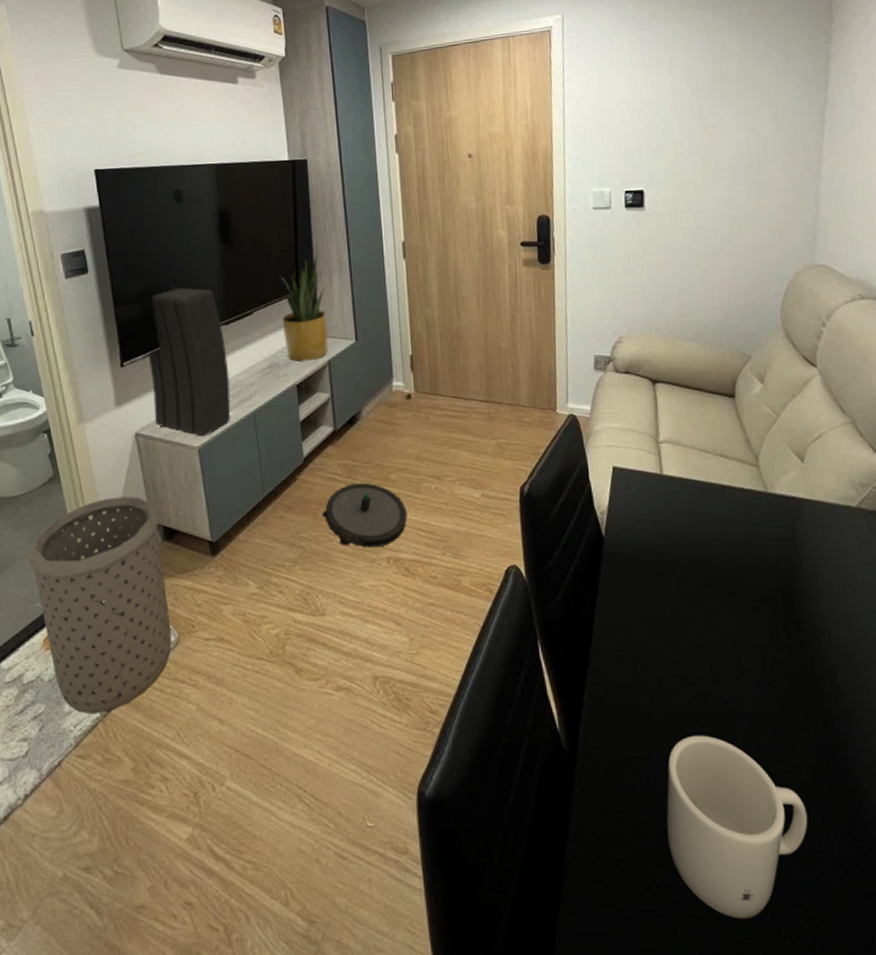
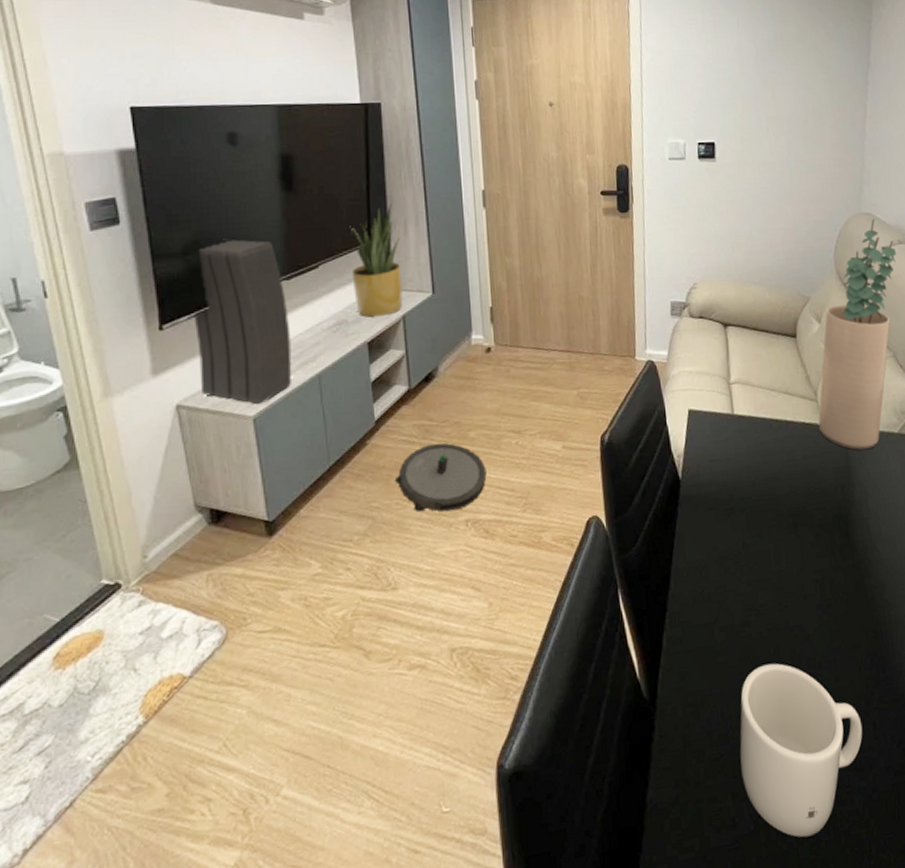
laundry basket: present [28,496,172,714] -> none [34,477,218,738]
vase: none [759,271,858,523] -> present [818,219,897,451]

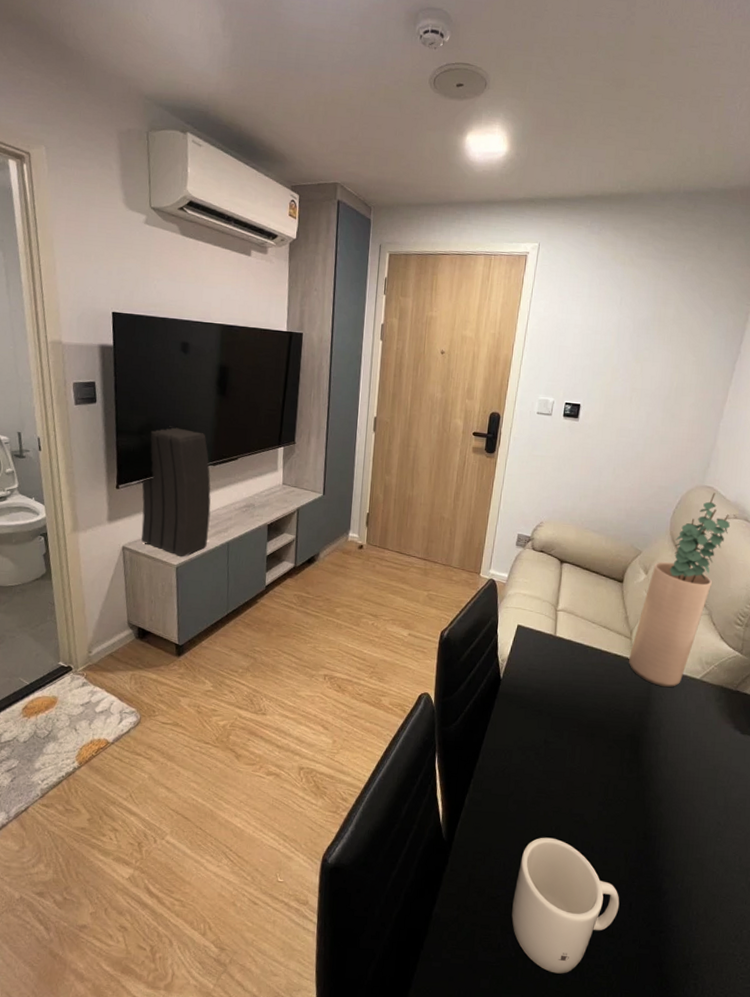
planter: present [349,201,403,317] -> none [262,414,303,506]
robot vacuum: present [394,442,487,512] -> none [274,611,346,666]

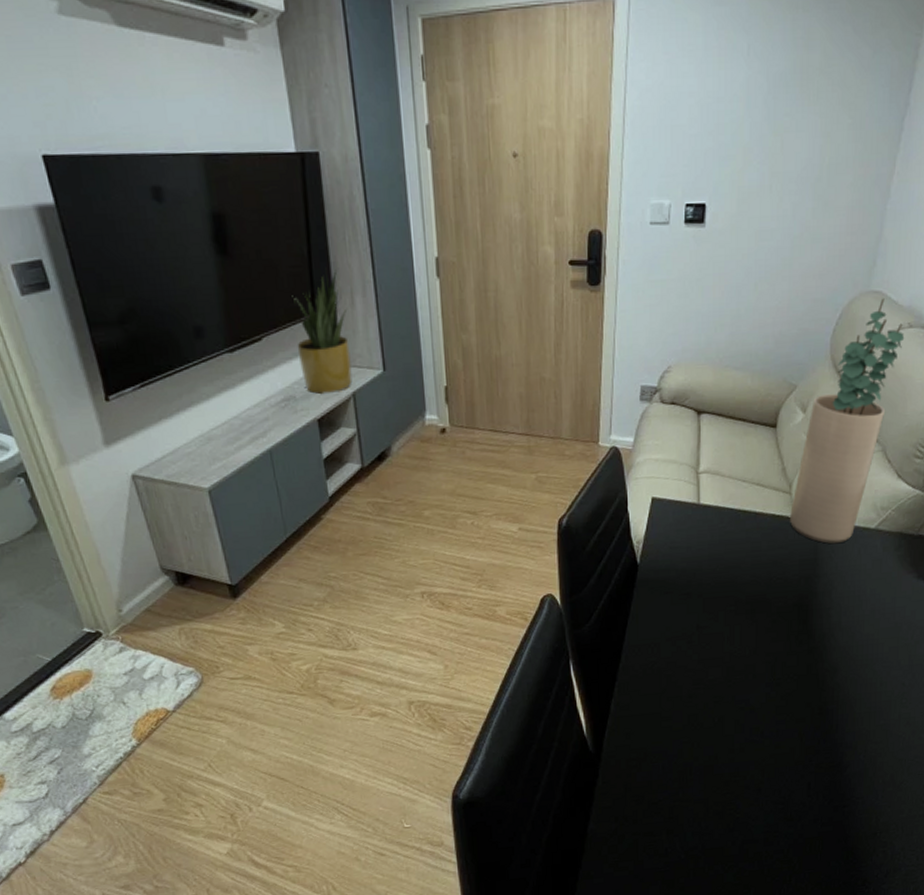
speaker: present [141,426,211,557] -> none [135,307,243,477]
planter: none [262,414,303,506] -> present [292,268,353,394]
mug: present [511,837,620,974] -> none [677,730,797,867]

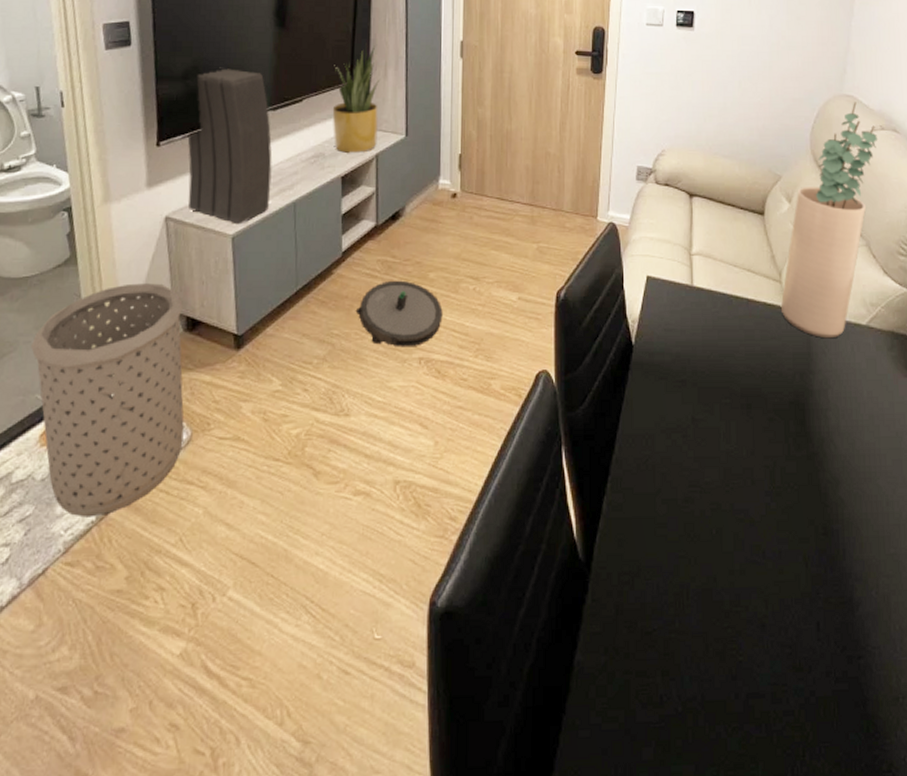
laundry basket: none [19,542,196,755] -> present [31,283,184,517]
speaker: none [135,307,243,477] -> present [187,67,272,225]
robot vacuum: none [350,520,442,584] -> present [355,280,443,347]

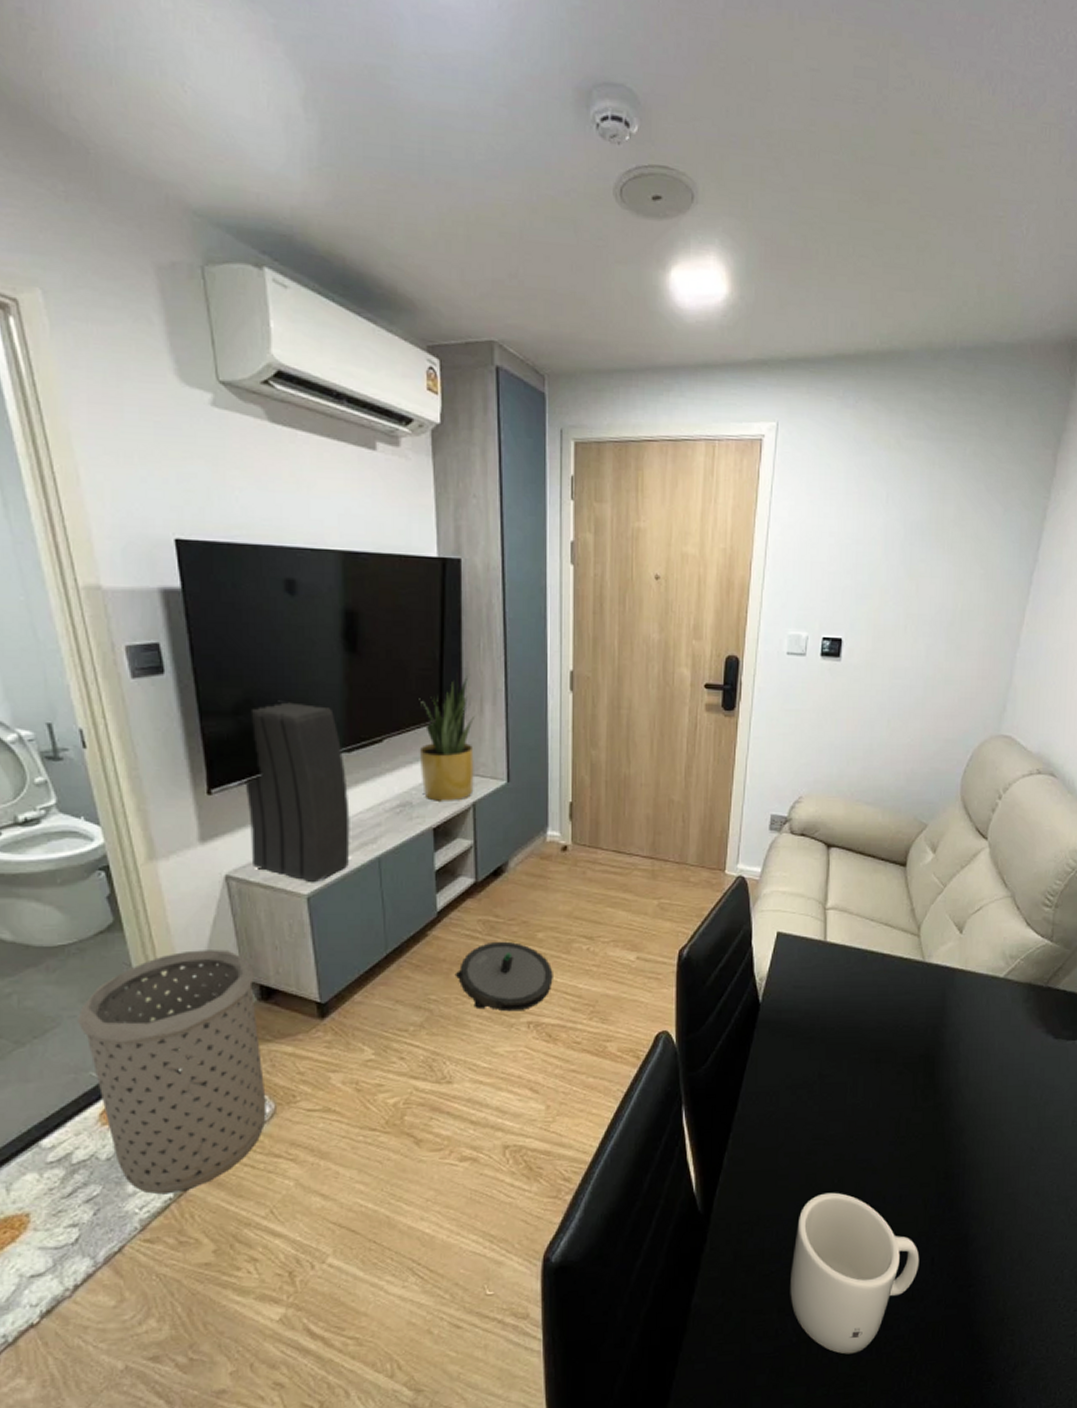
mug: none [673,544,805,730] -> present [790,1192,920,1354]
vase: present [780,102,878,339] -> none [917,743,1034,992]

